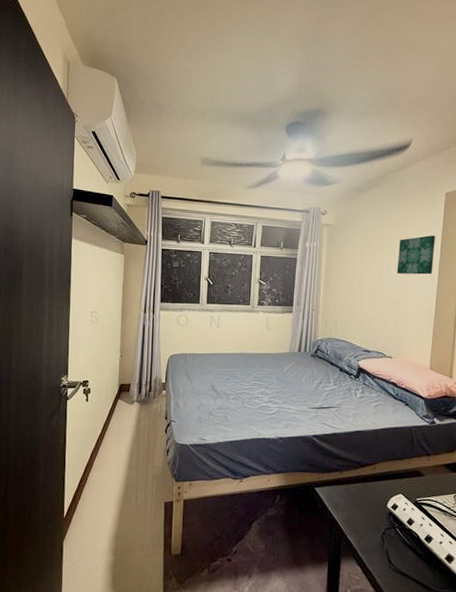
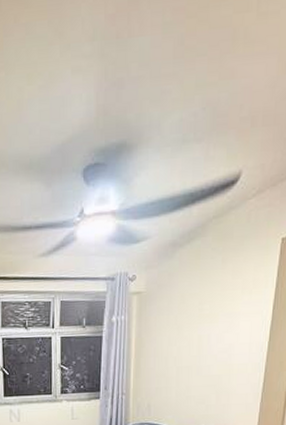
wall art: present [397,235,435,275] -> none [219,294,267,344]

